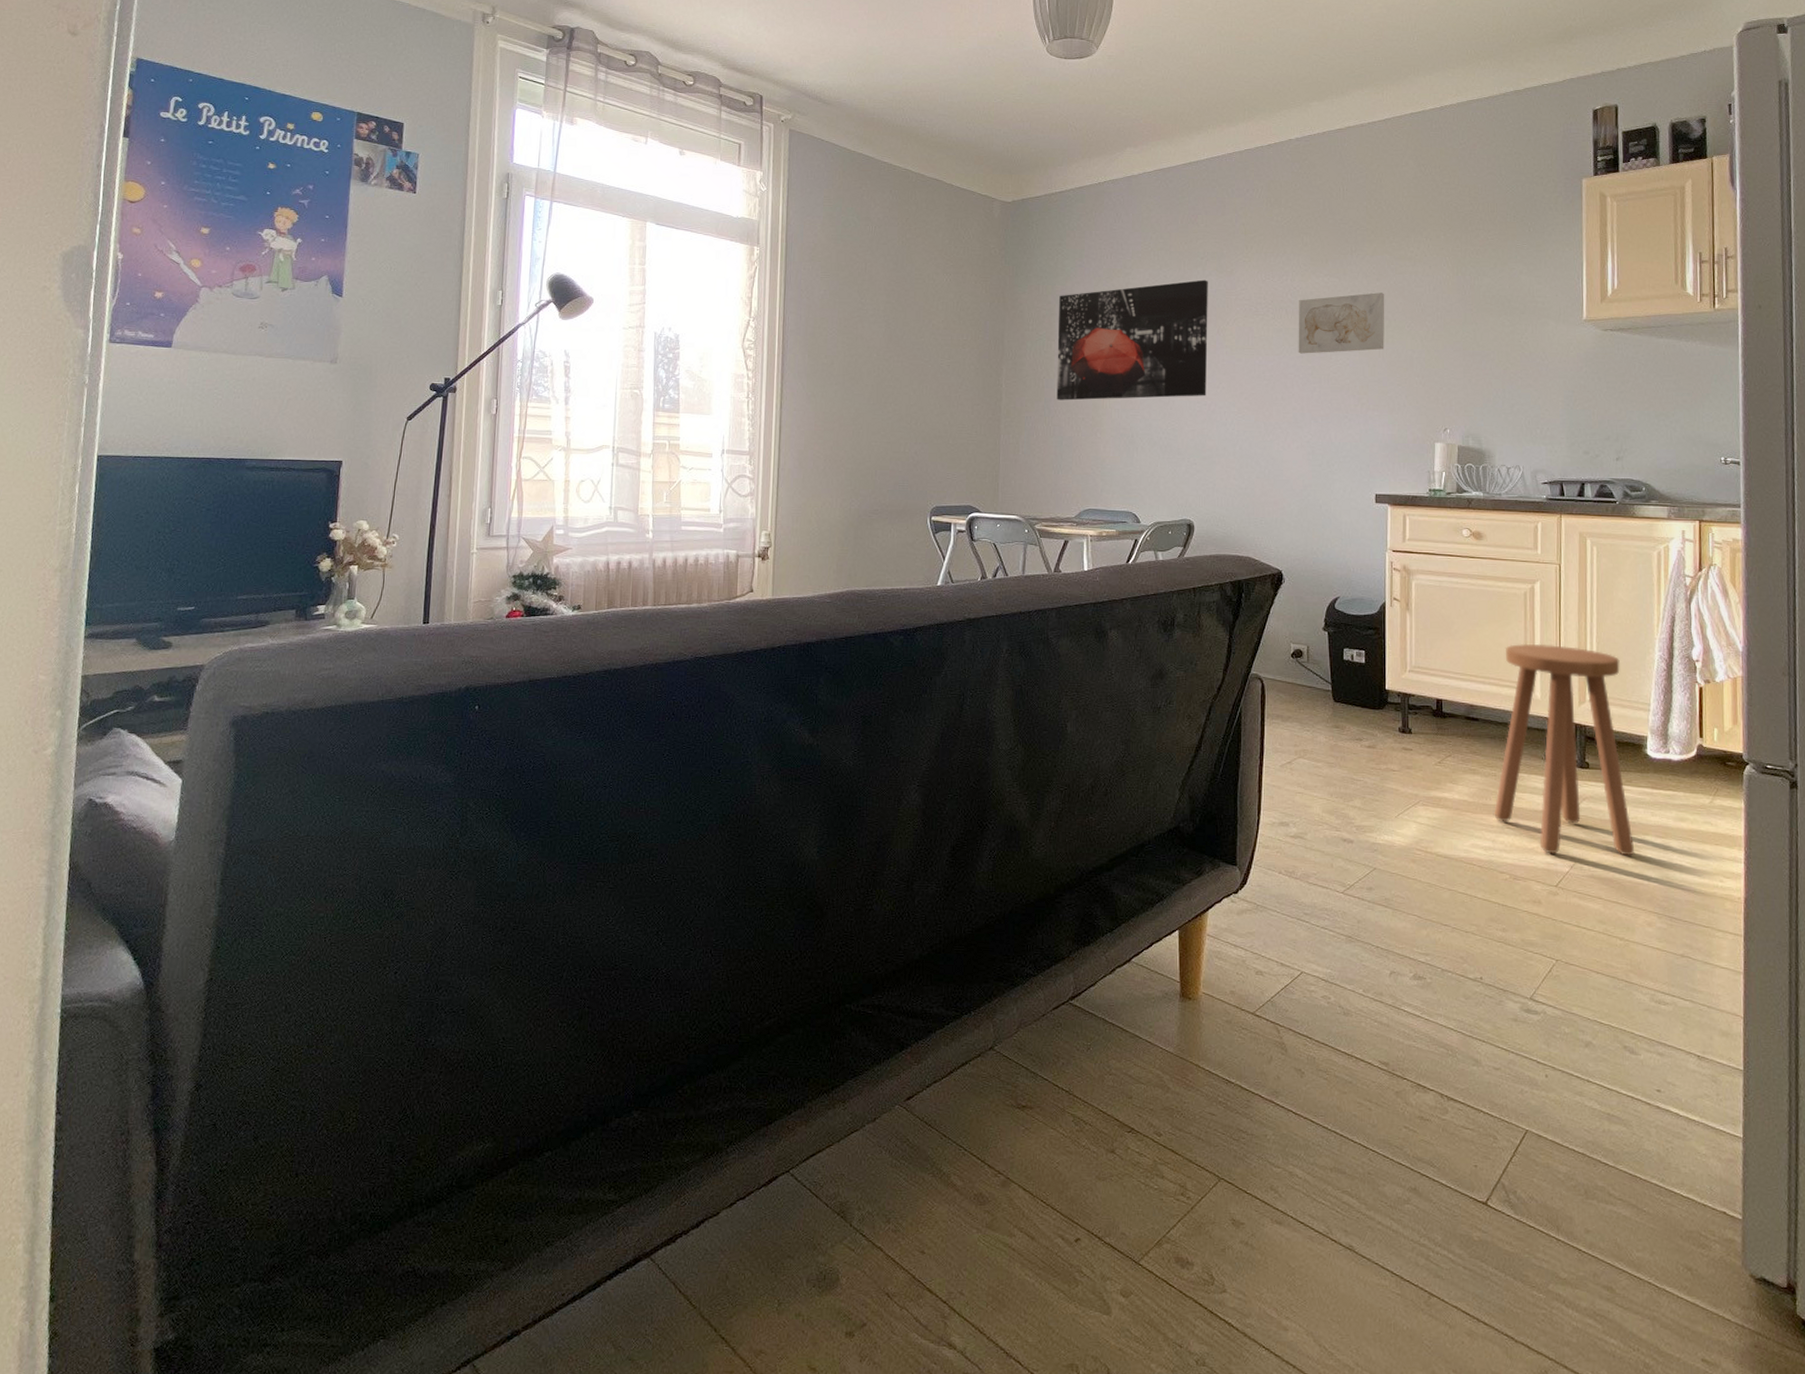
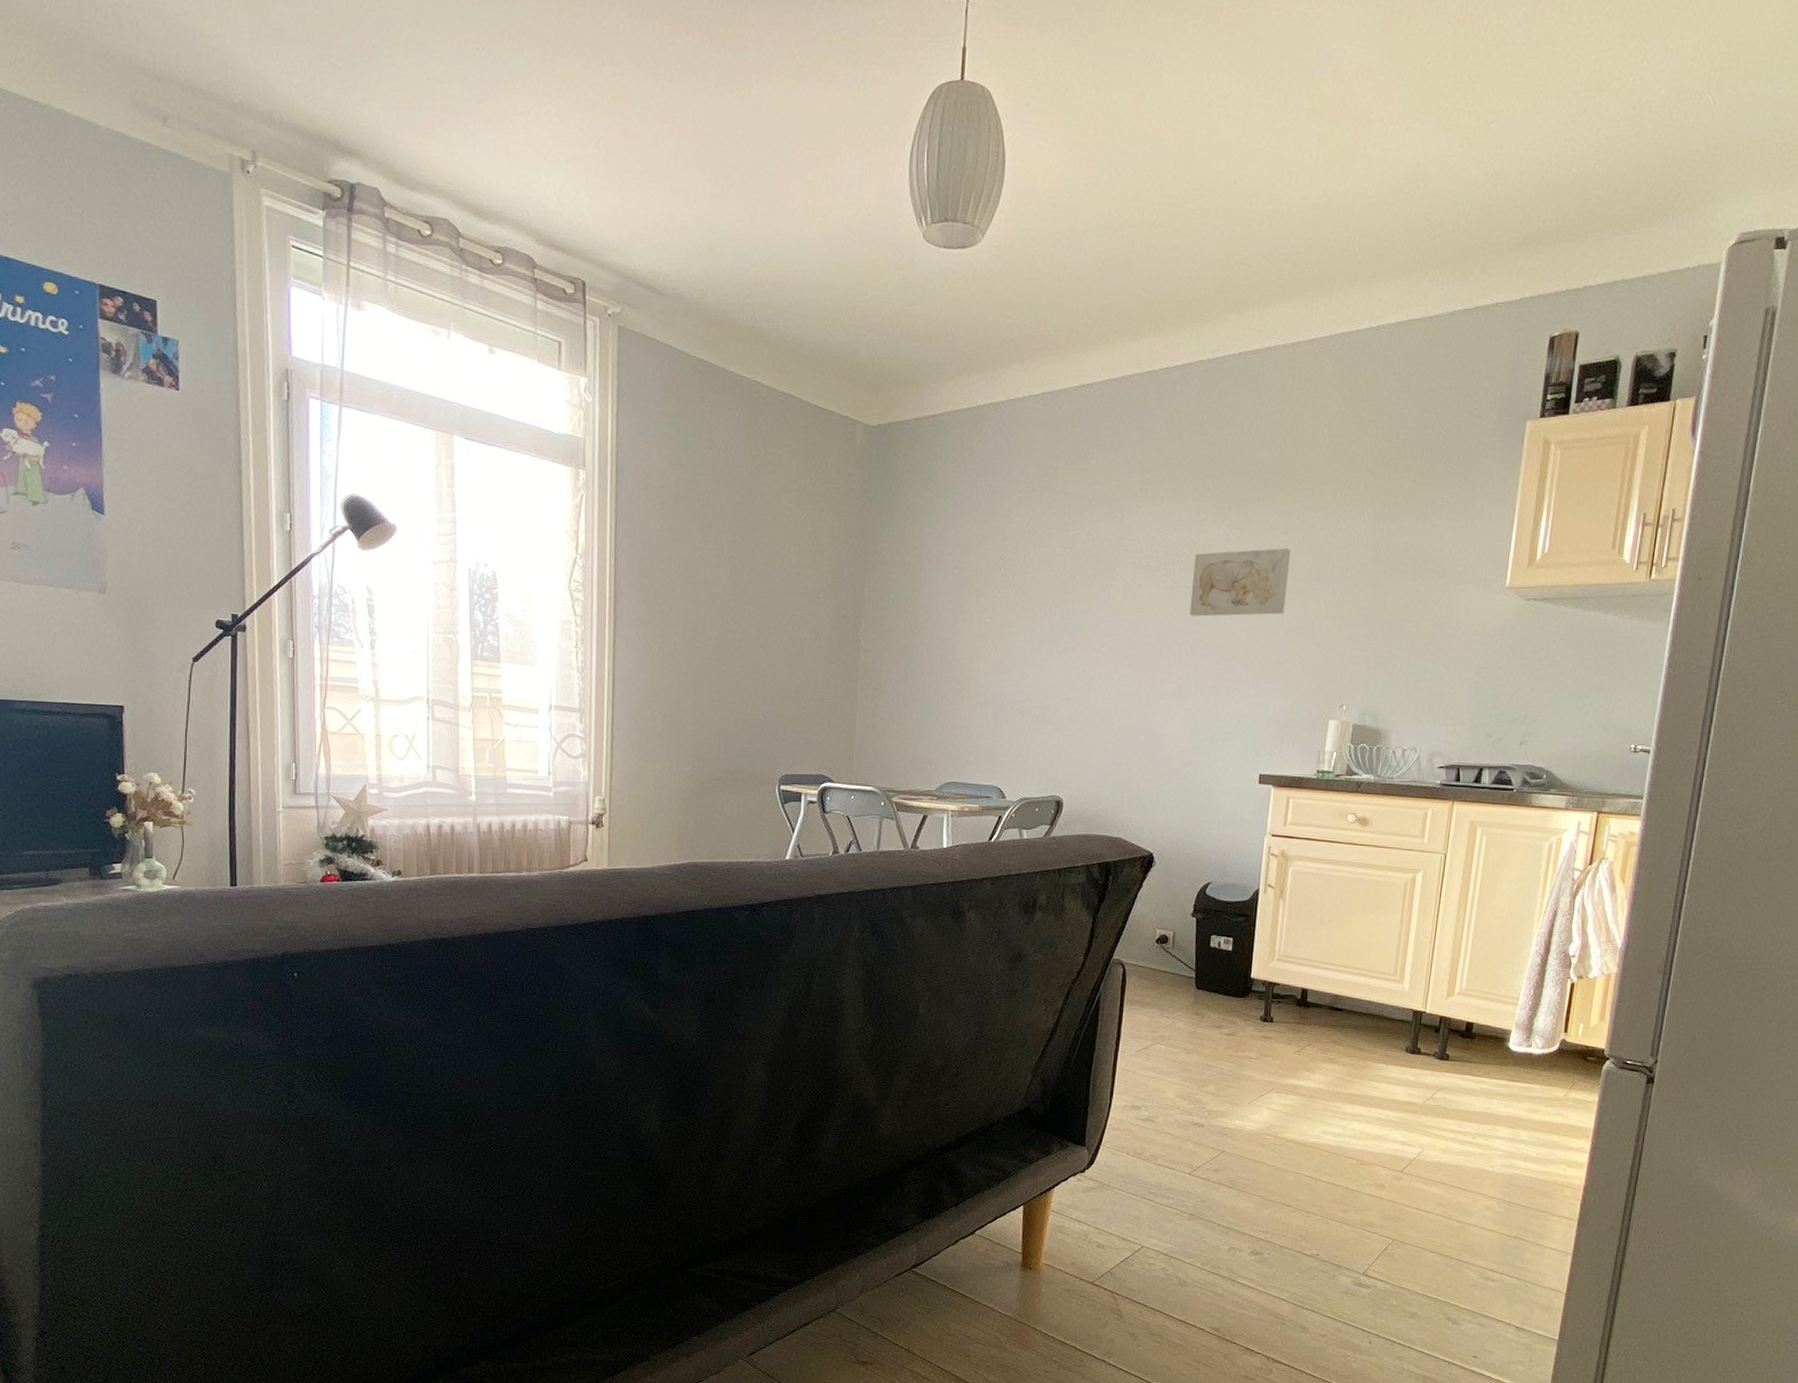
wall art: present [1056,279,1208,401] -> none [920,526,1095,662]
stool: present [1494,643,1635,856] -> none [1348,934,1494,1145]

